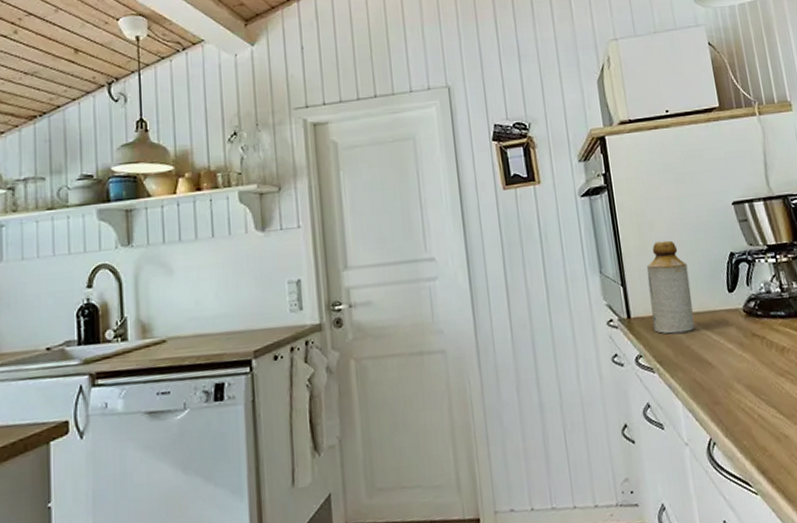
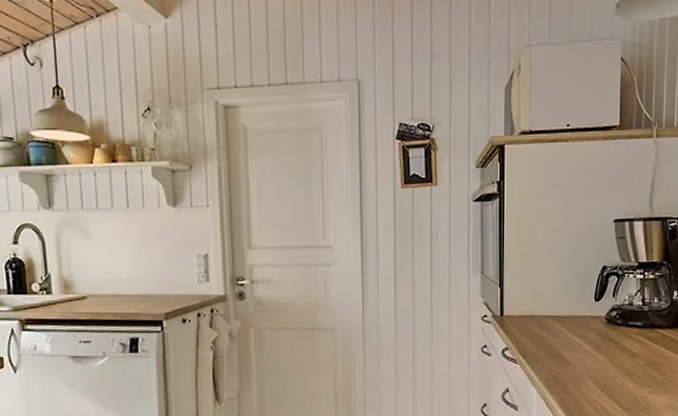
bottle: present [646,240,695,334] -> none [522,249,562,332]

